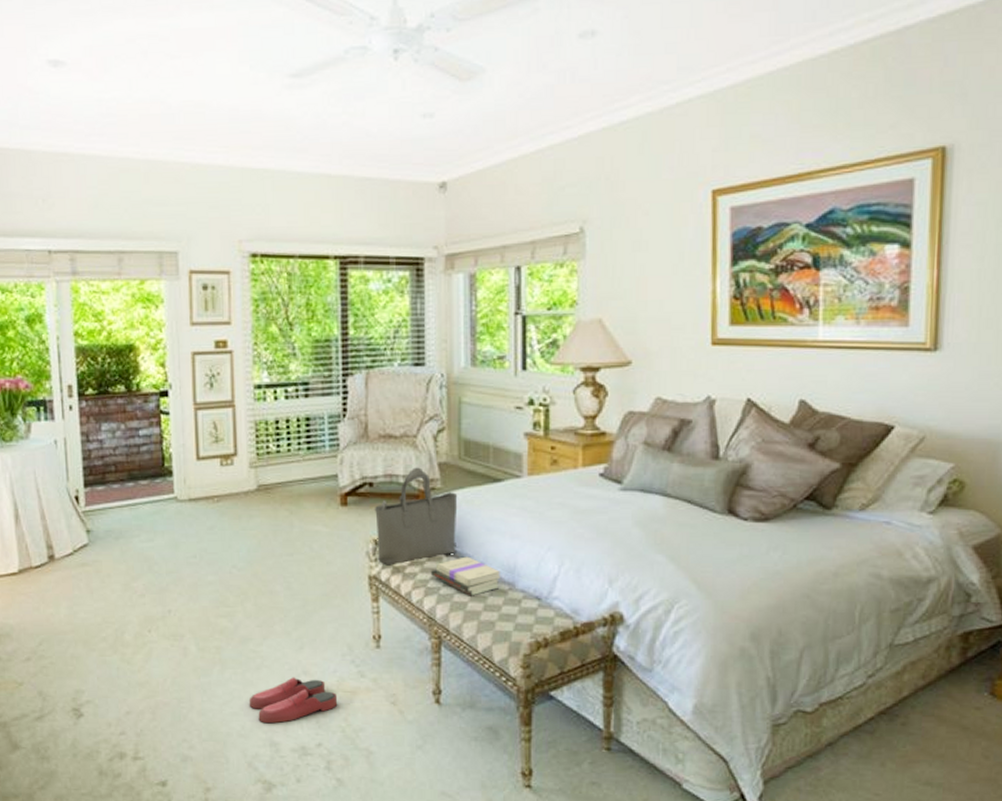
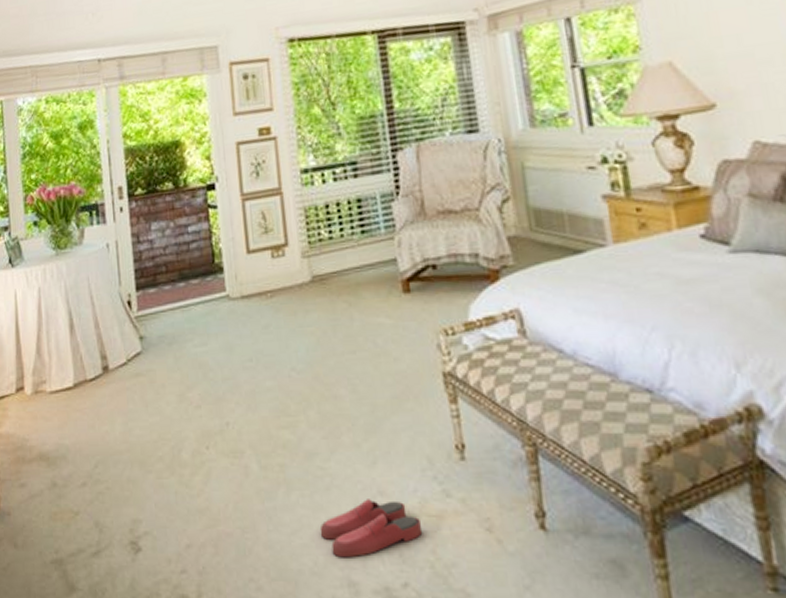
handbag: present [374,467,458,566] -> none [440,243,541,359]
books: present [431,556,500,598] -> none [514,343,598,394]

